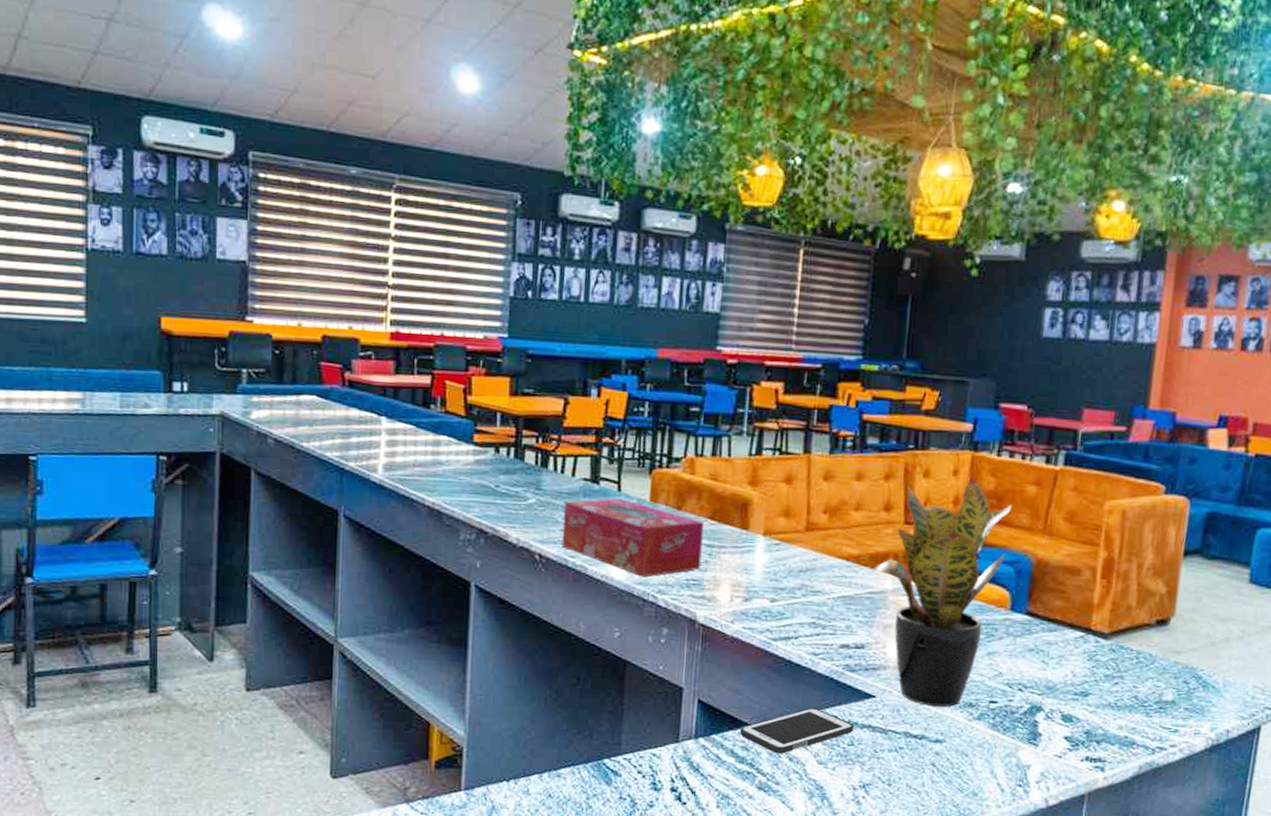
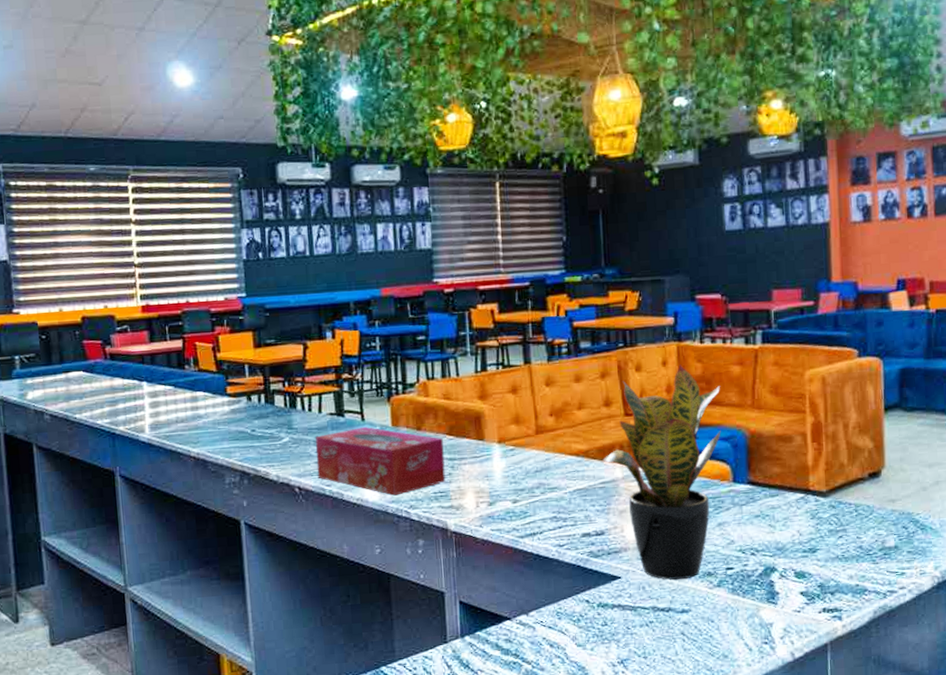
cell phone: present [740,708,855,754] -> none [502,595,606,642]

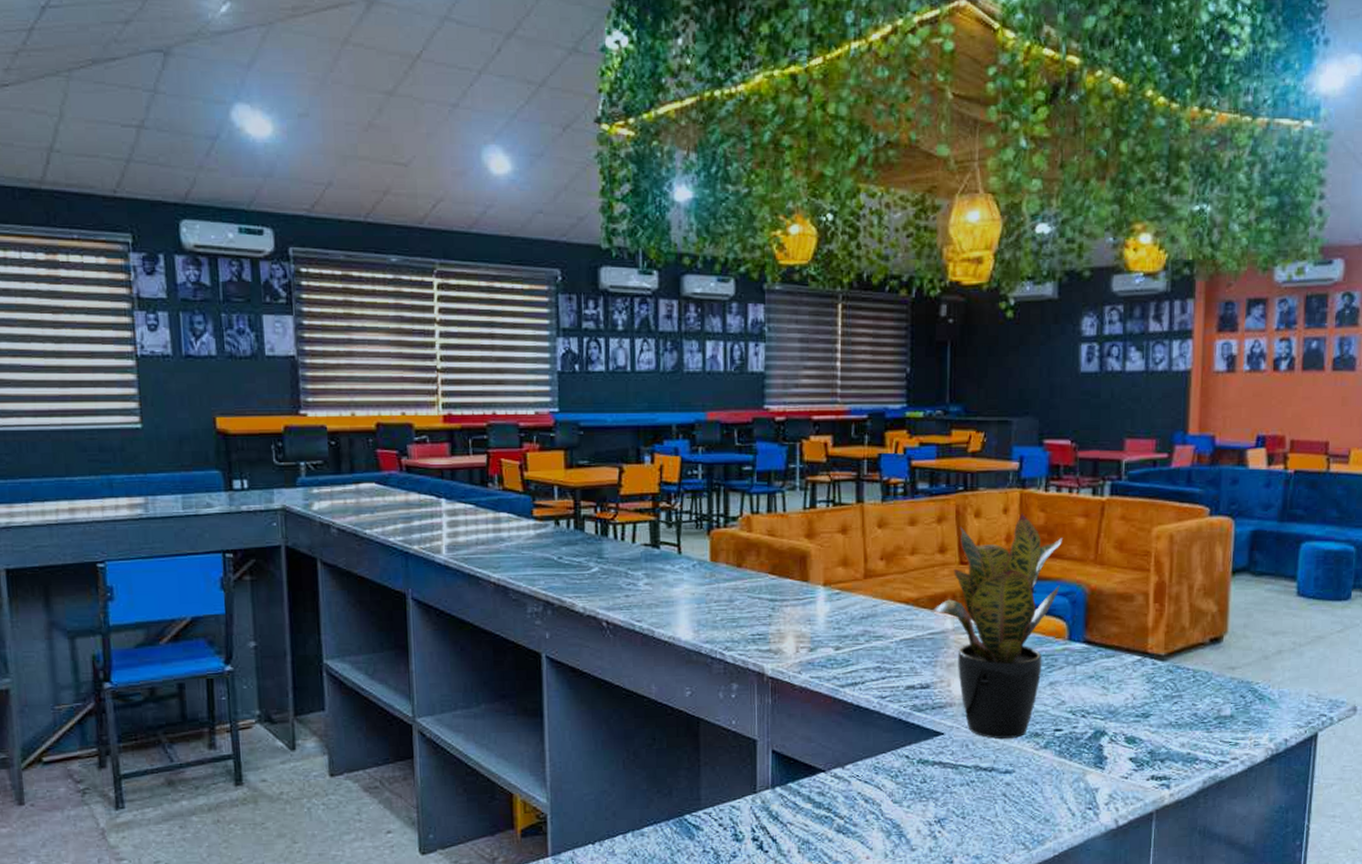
tissue box: present [315,427,446,496] -> none [626,561,765,636]

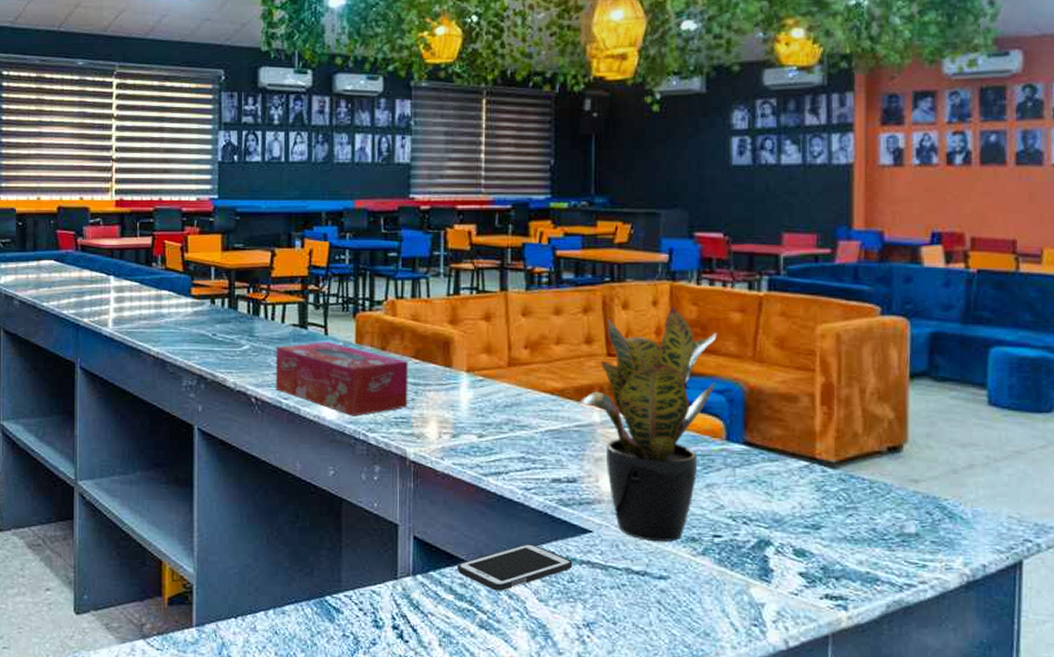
tissue box: none [626,561,765,636] -> present [275,342,408,416]
cell phone: none [815,749,926,797] -> present [457,544,573,591]

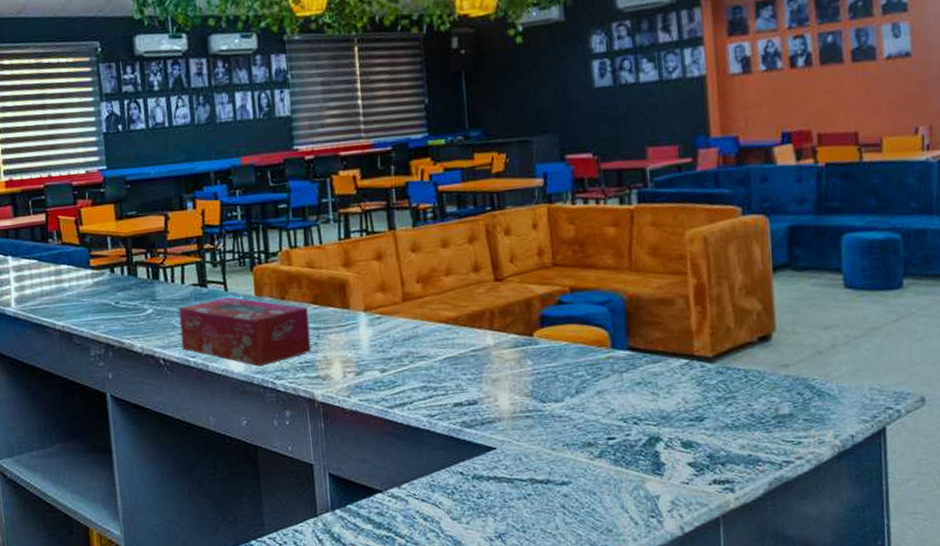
cell phone: present [457,544,573,591] -> none [373,467,481,516]
potted plant: present [577,306,717,542] -> none [470,227,597,451]

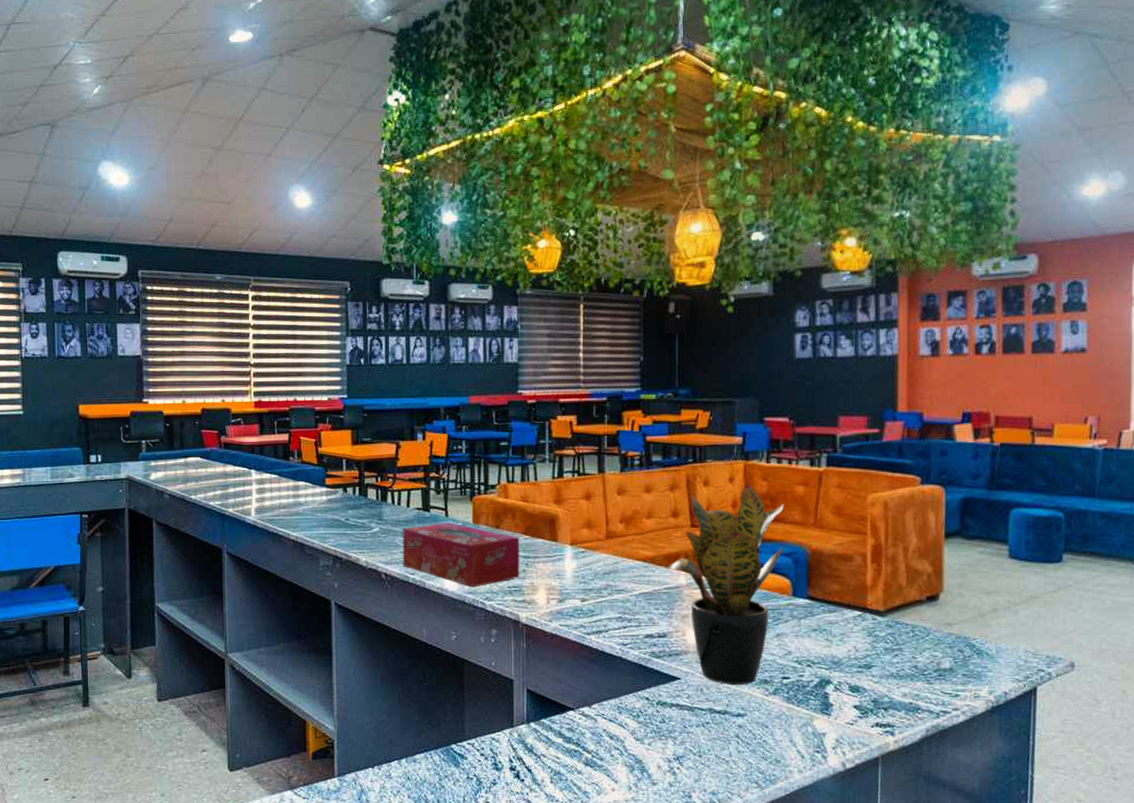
potted plant: none [470,227,597,451] -> present [666,482,784,685]

